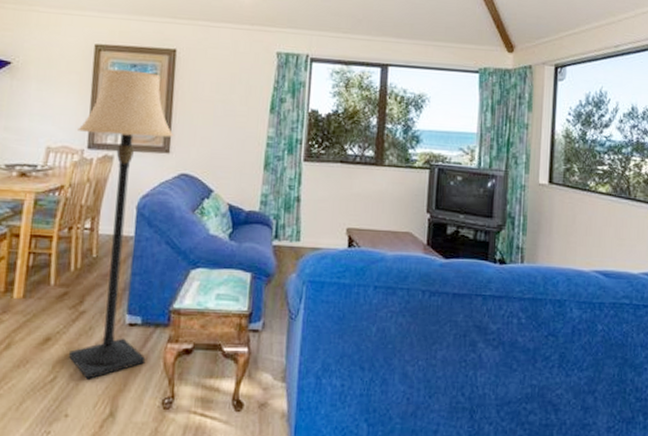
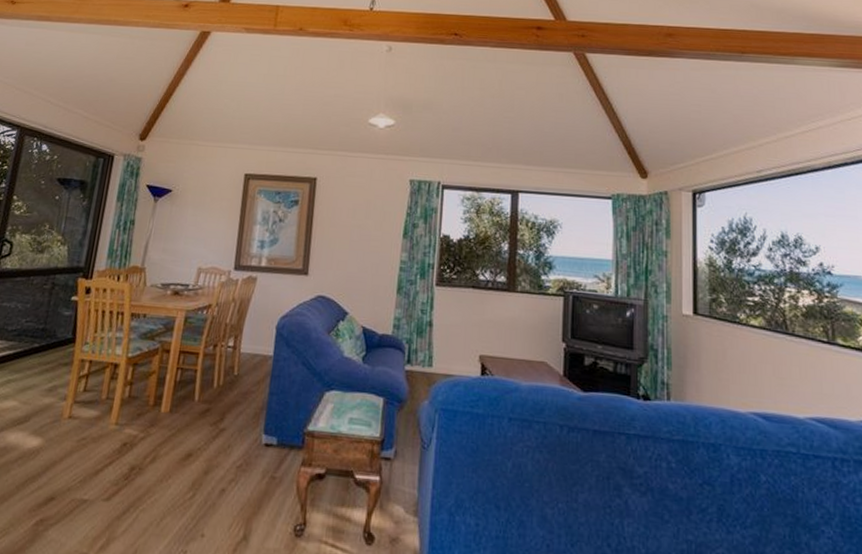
lamp: present [68,68,174,379] -> none [207,196,313,499]

